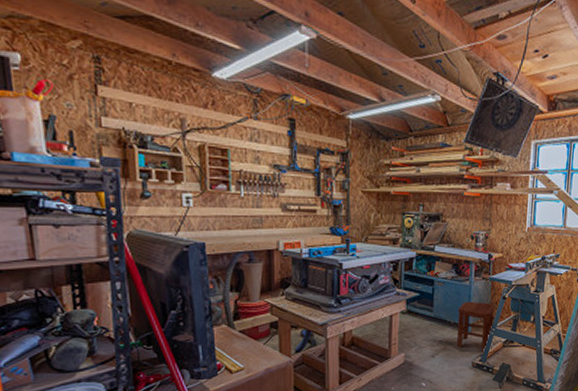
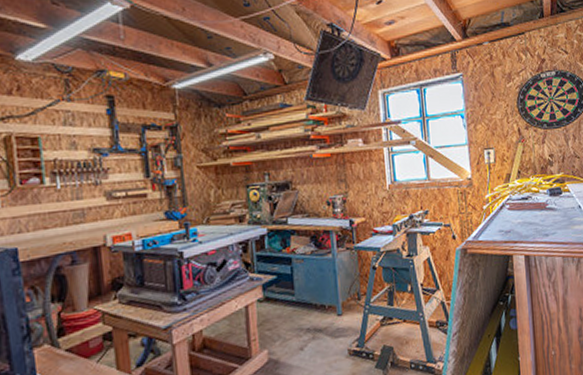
stool: present [456,301,495,352] -> none [323,276,367,336]

